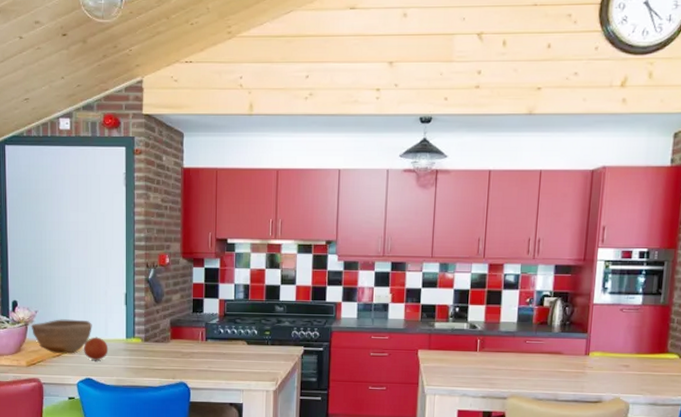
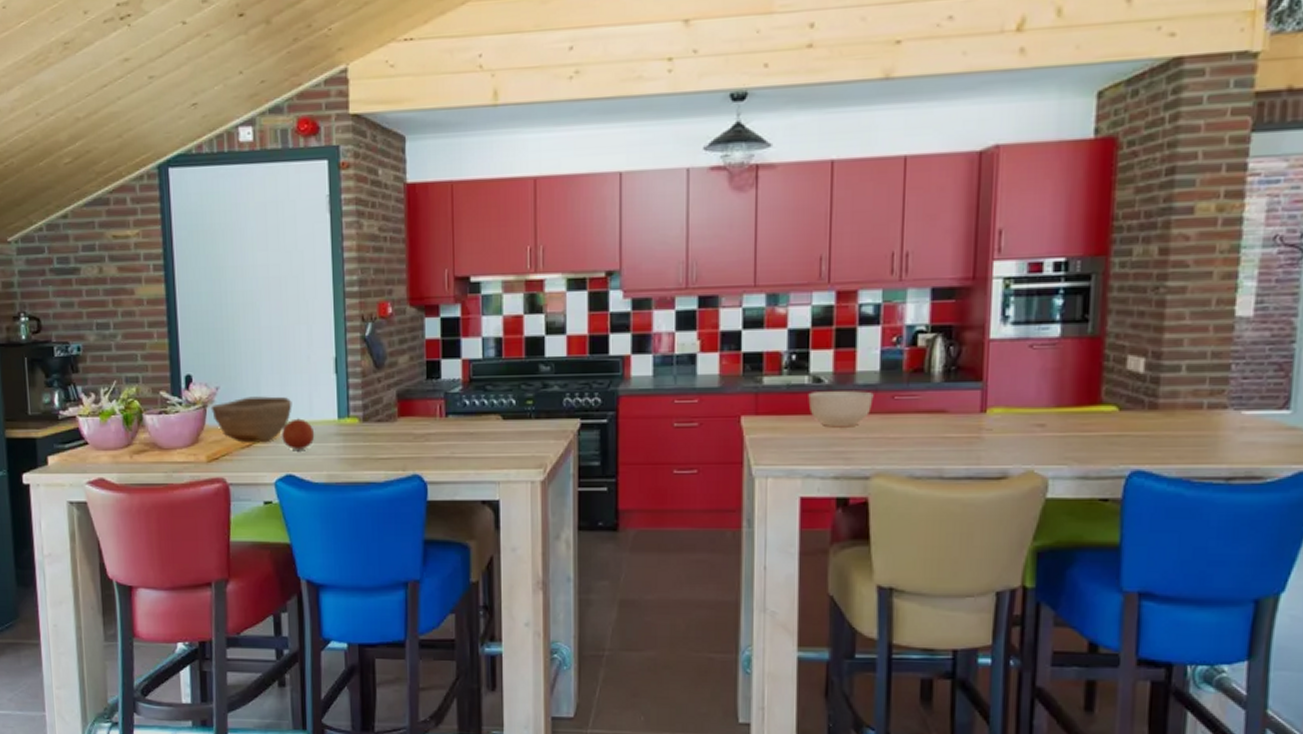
bowl: none [466,335,512,362] -> present [808,391,874,428]

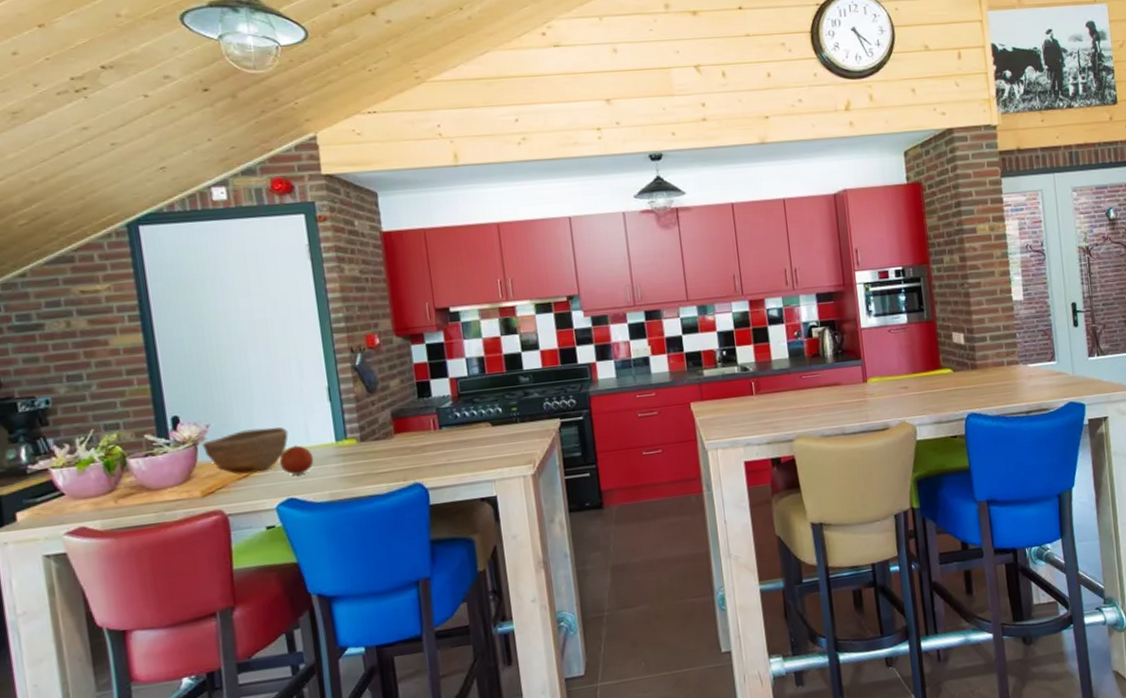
bowl: present [808,391,874,428] -> none [739,374,788,405]

